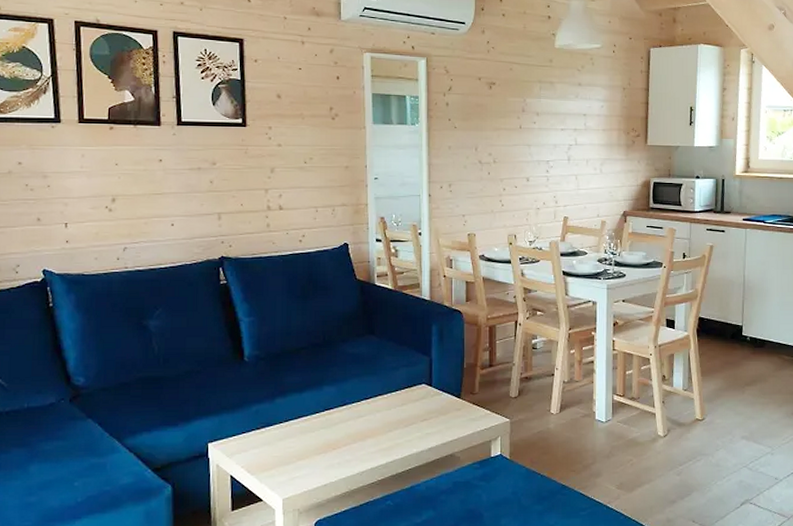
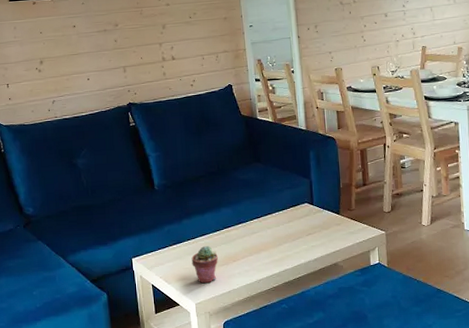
potted succulent: none [282,430,315,474] -> present [191,246,218,283]

